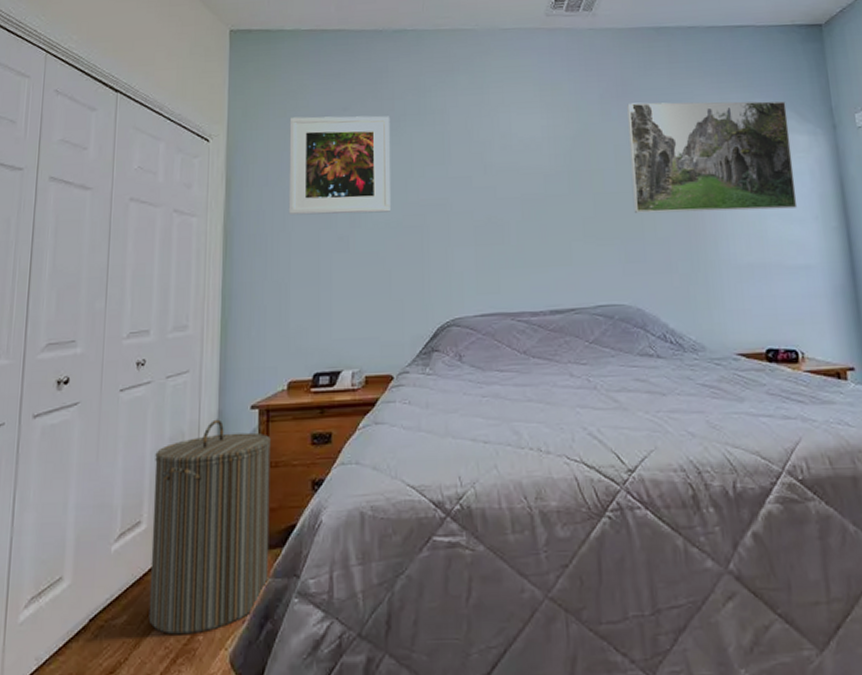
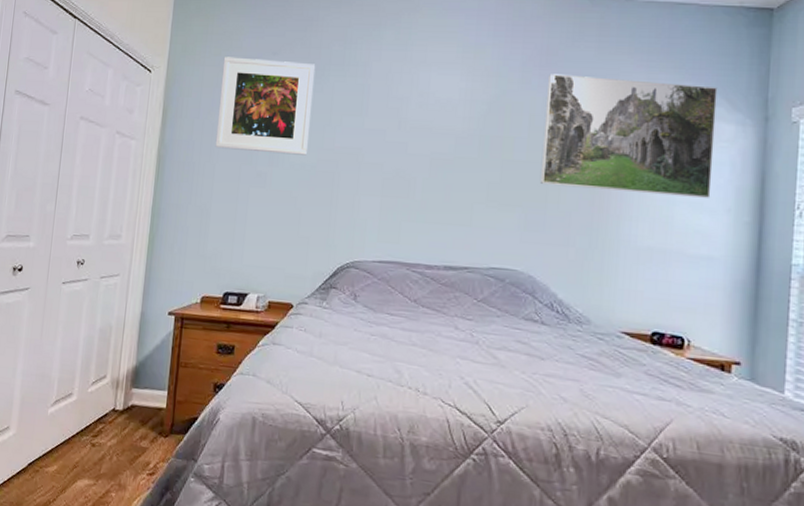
laundry hamper: present [148,419,271,635] -> none [73,319,183,491]

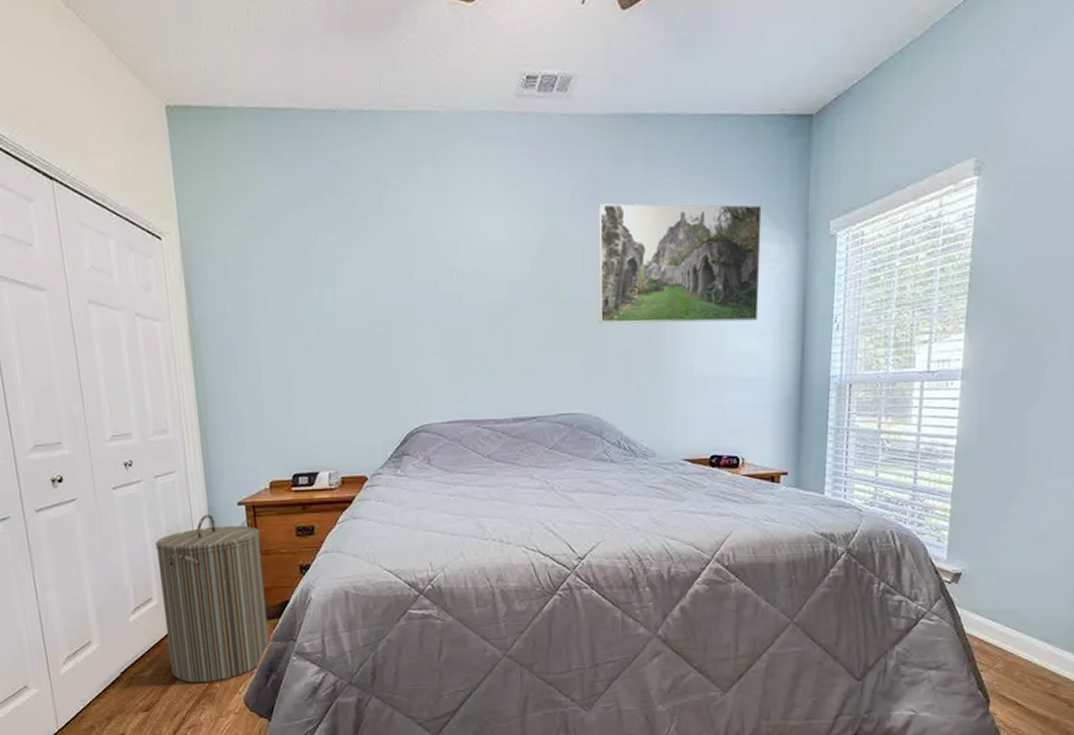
laundry hamper: none [73,319,183,491] -> present [155,514,270,684]
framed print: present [215,57,316,155] -> none [243,212,356,321]

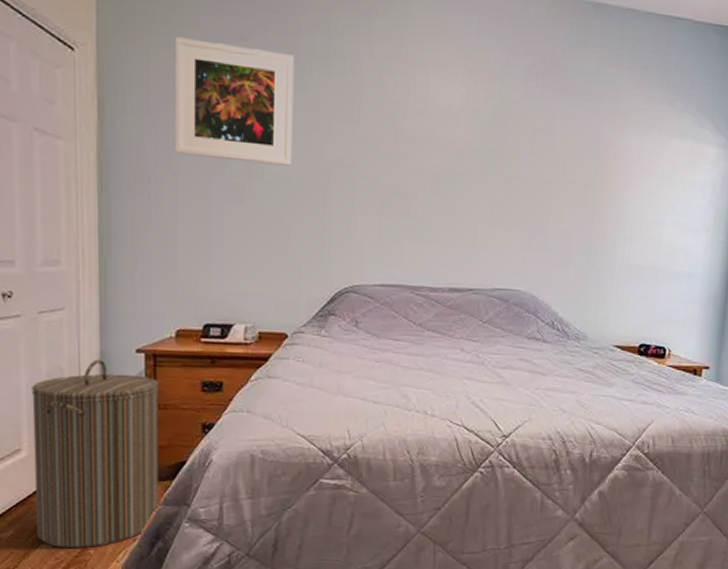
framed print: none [243,212,356,321] -> present [174,37,295,166]
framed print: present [598,203,762,324] -> none [542,85,705,218]

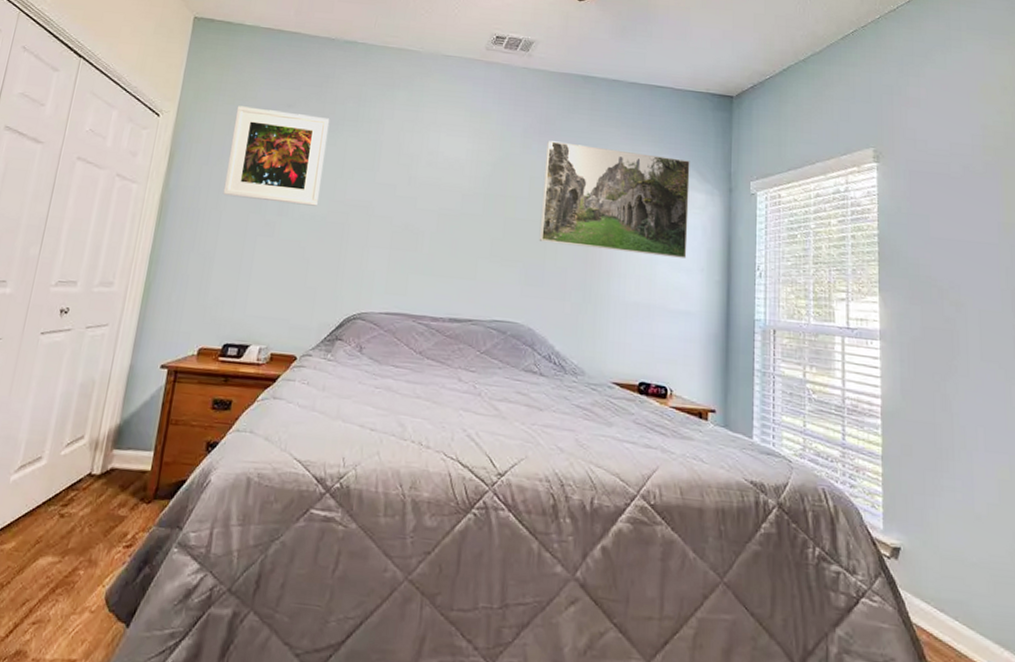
laundry hamper: present [32,359,159,549] -> none [35,372,175,568]
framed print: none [542,85,705,218] -> present [539,141,690,258]

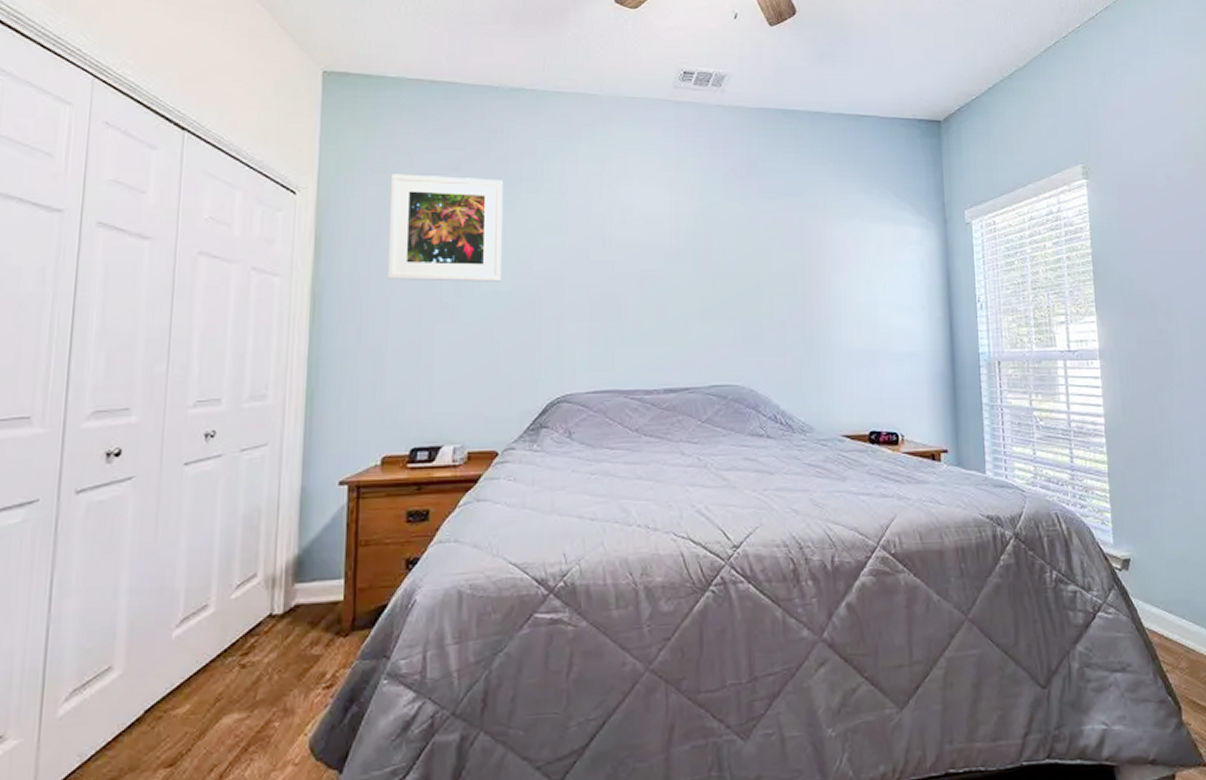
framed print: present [539,141,690,258] -> none [751,185,907,298]

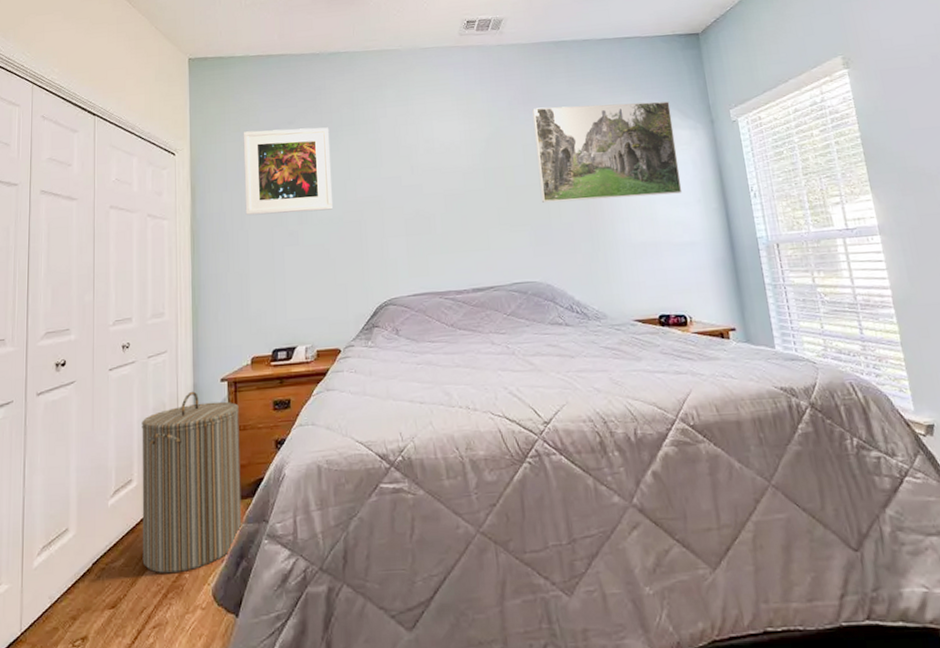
laundry hamper: none [216,496,361,723] -> present [142,391,242,574]
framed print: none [751,185,907,298] -> present [532,101,683,203]

